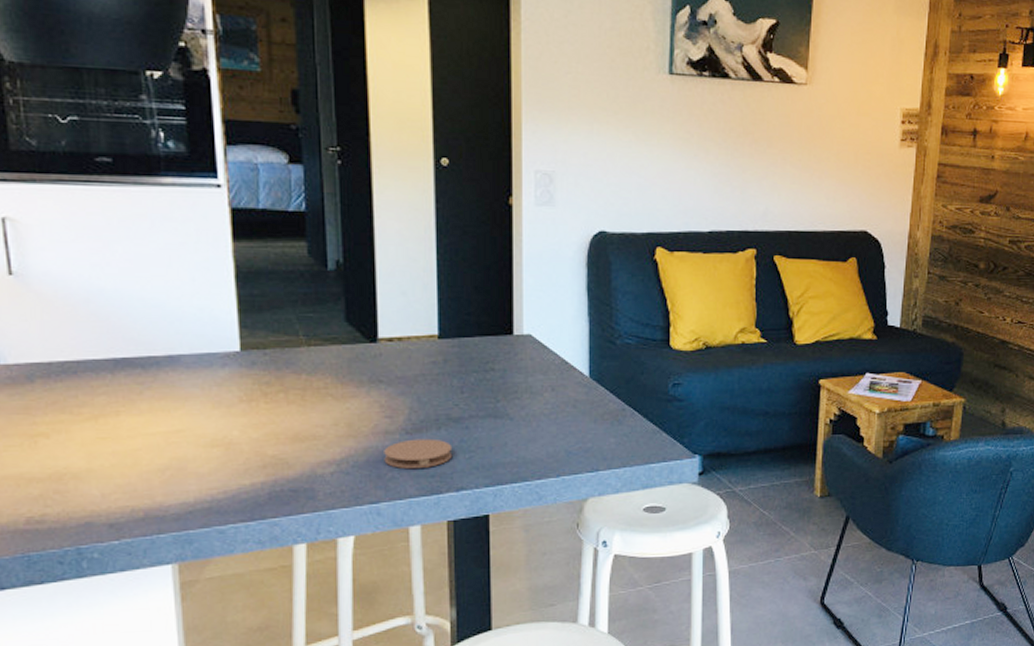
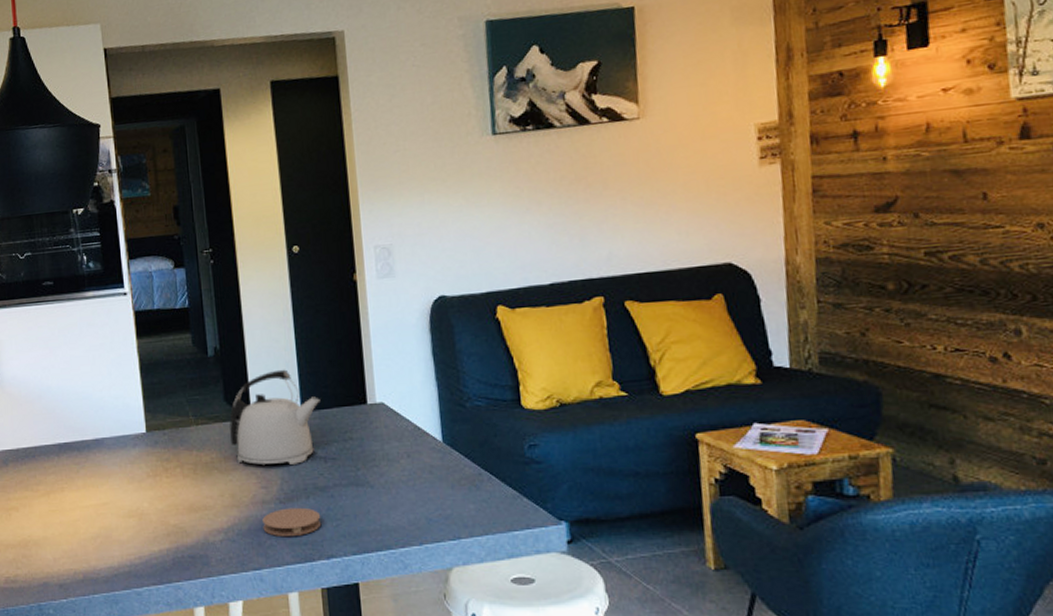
kettle: none [350,291,461,394] -> present [229,369,320,465]

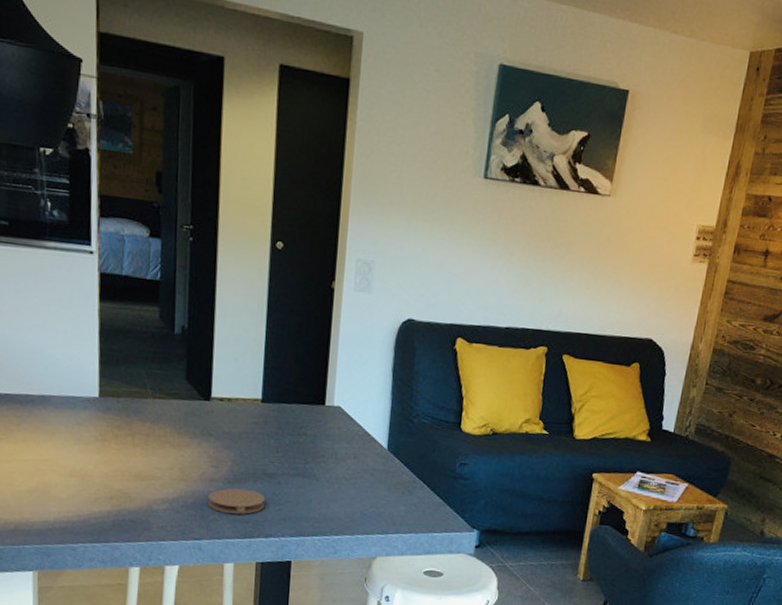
kettle: present [229,369,320,465] -> none [187,359,281,450]

